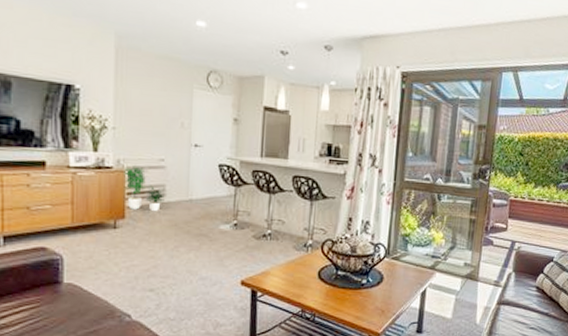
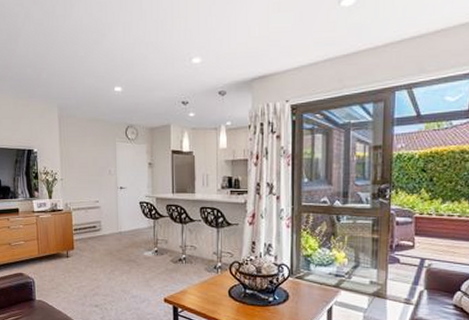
potted plant: present [124,165,165,212] -> none [71,207,101,244]

